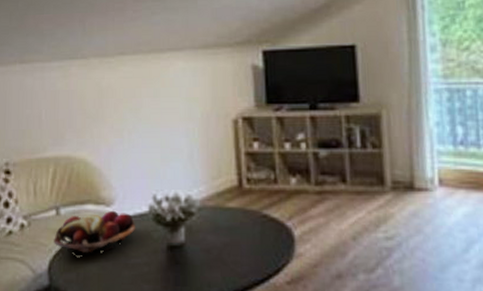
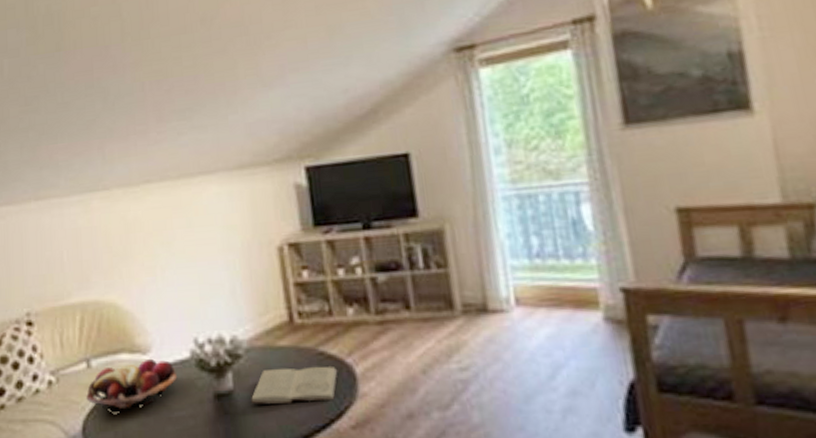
book: none [200,226,279,259] -> present [251,366,338,405]

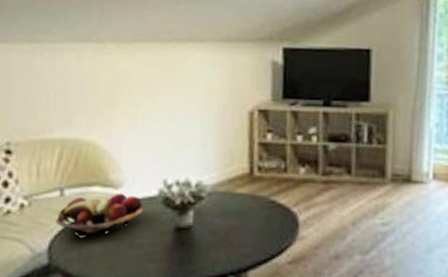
book: present [251,366,338,405] -> none [207,210,284,241]

